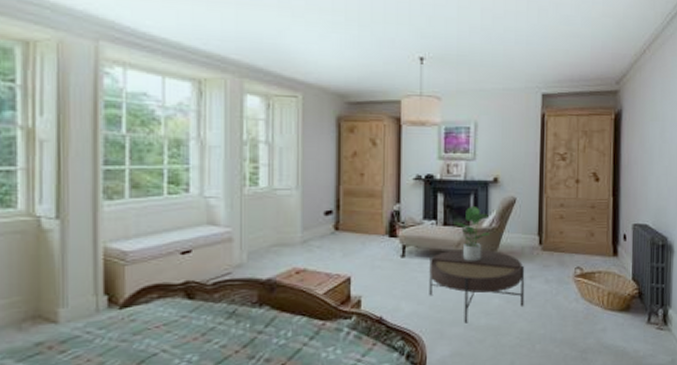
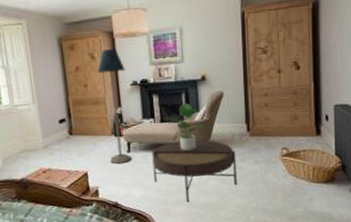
floor lamp: none [377,135,410,269] -> present [97,48,132,164]

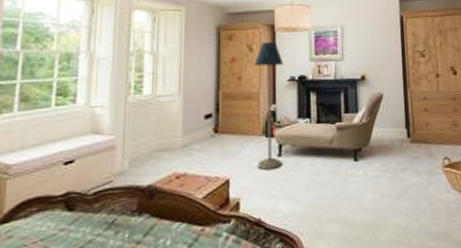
coffee table: present [151,139,238,203] -> none [305,144,398,221]
potted plant: present [168,102,202,152] -> none [325,102,361,158]

